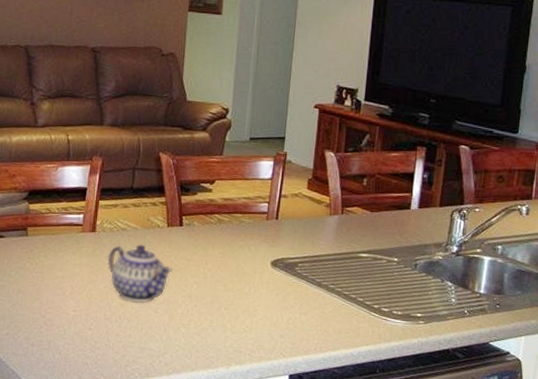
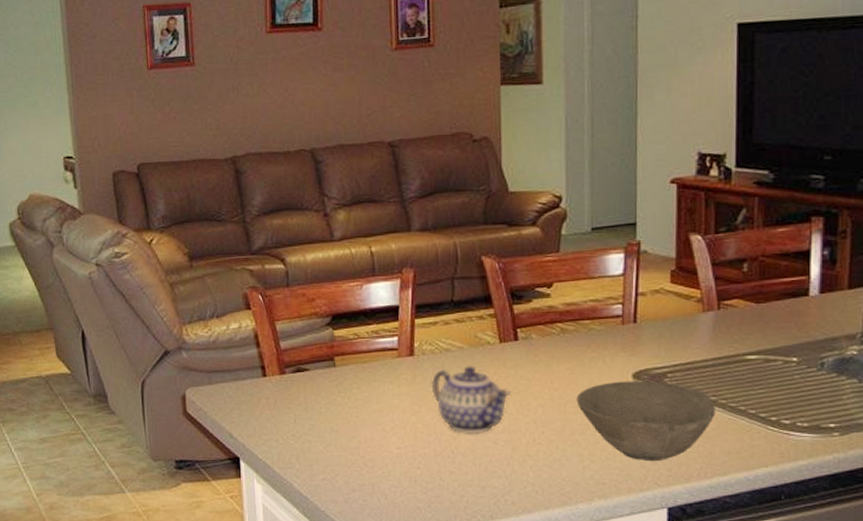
bowl: none [225,266,333,336] -> present [576,380,716,462]

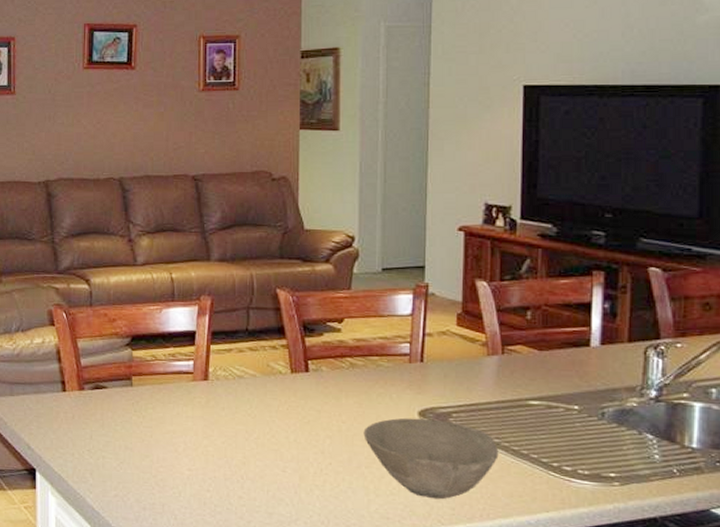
teapot: present [431,366,511,434] -> none [223,393,300,461]

